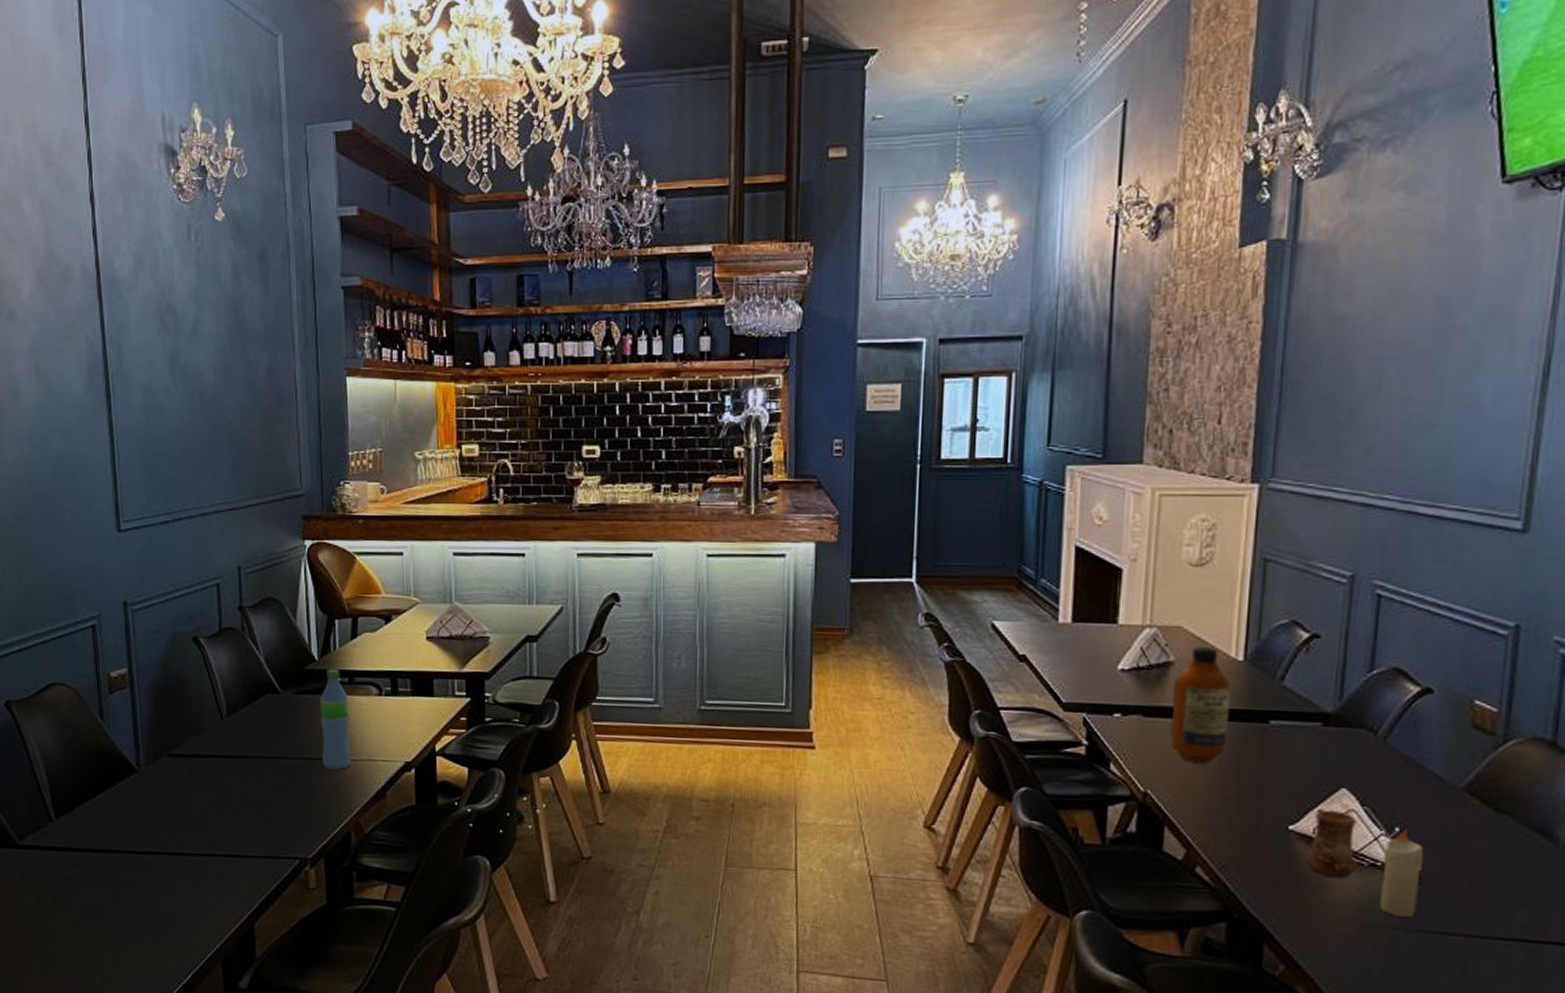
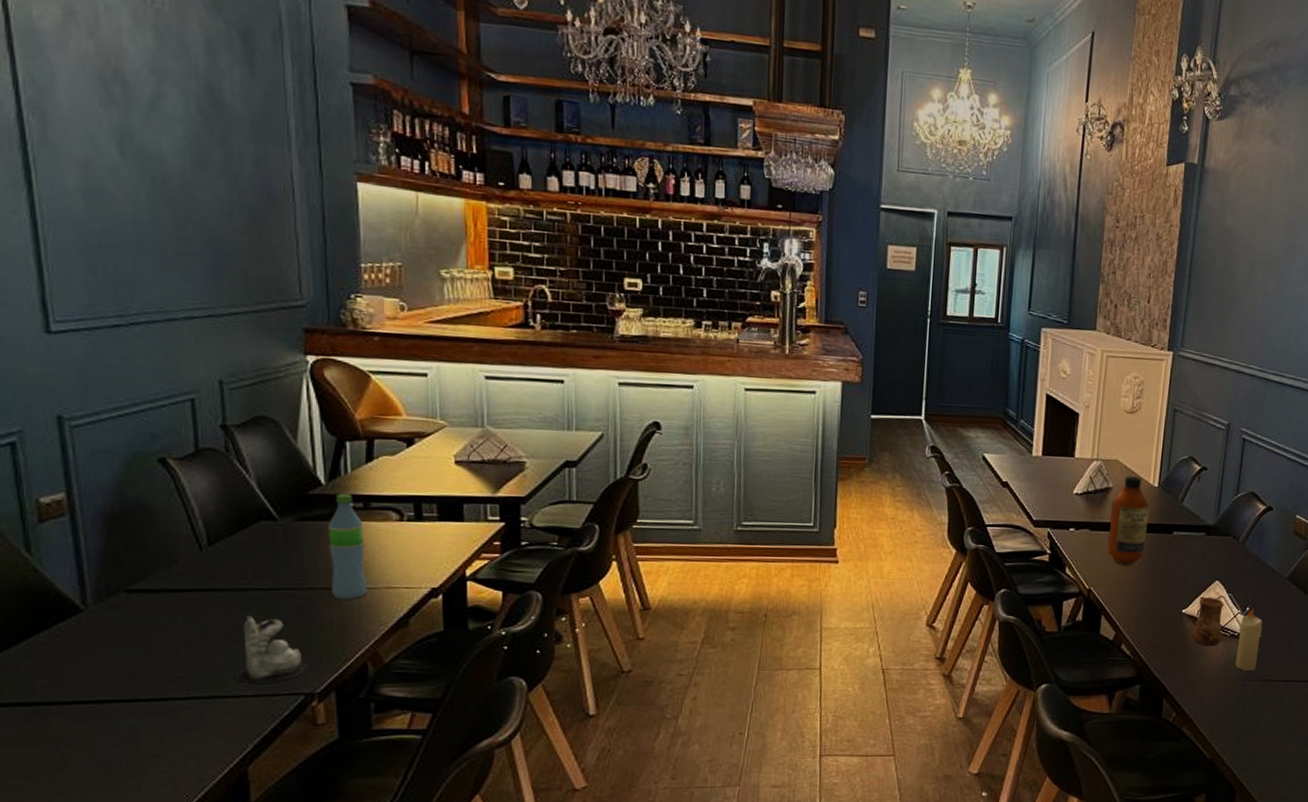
candle: none [246,781,304,846] -> present [235,615,310,683]

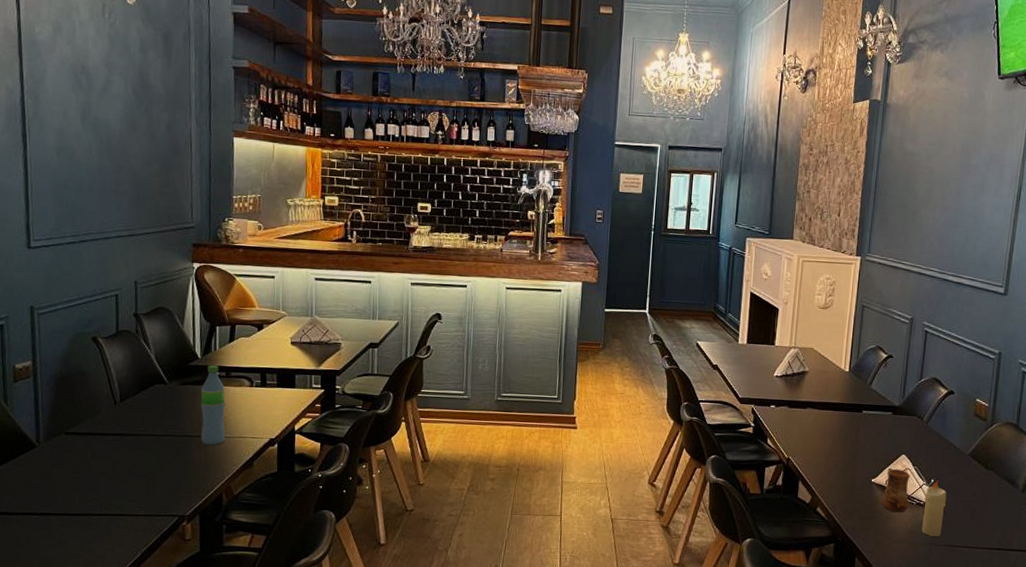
candle: present [235,615,310,683] -> none [132,454,183,506]
bottle: present [1107,476,1150,564] -> none [804,362,841,438]

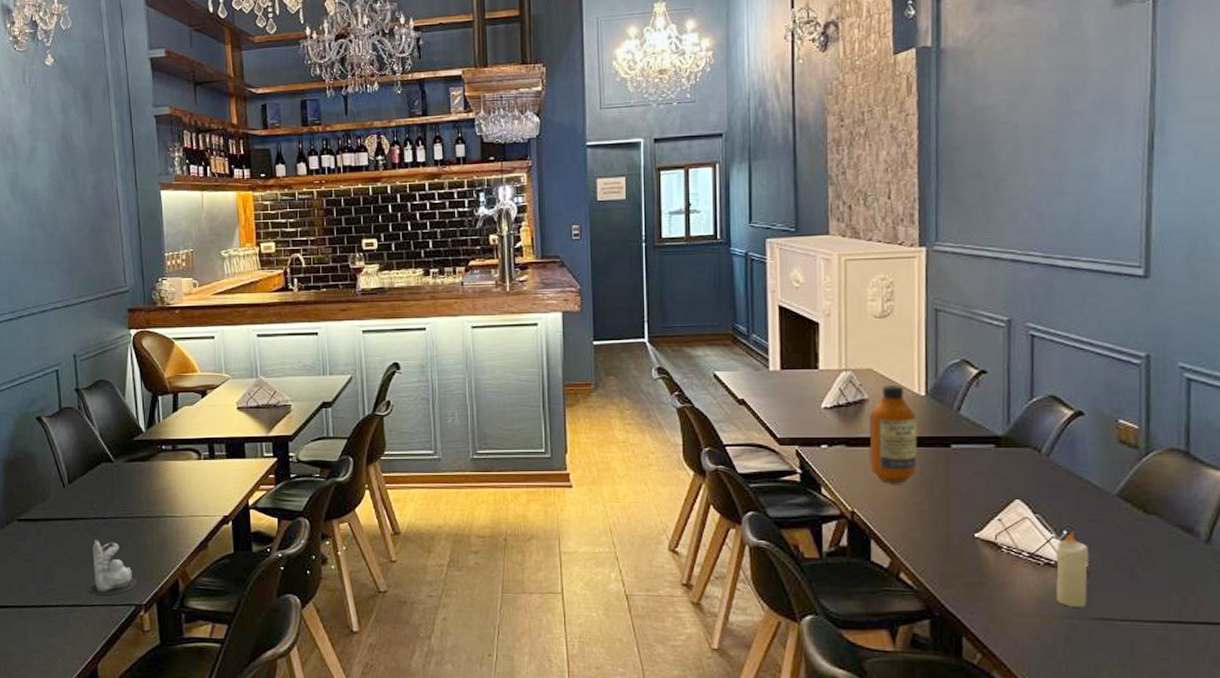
candle: none [132,454,183,506] -> present [87,539,138,595]
water bottle: present [200,365,226,445] -> none [147,439,177,526]
bottle: none [804,362,841,438] -> present [869,386,918,483]
cup: present [881,469,911,513] -> none [991,519,1034,577]

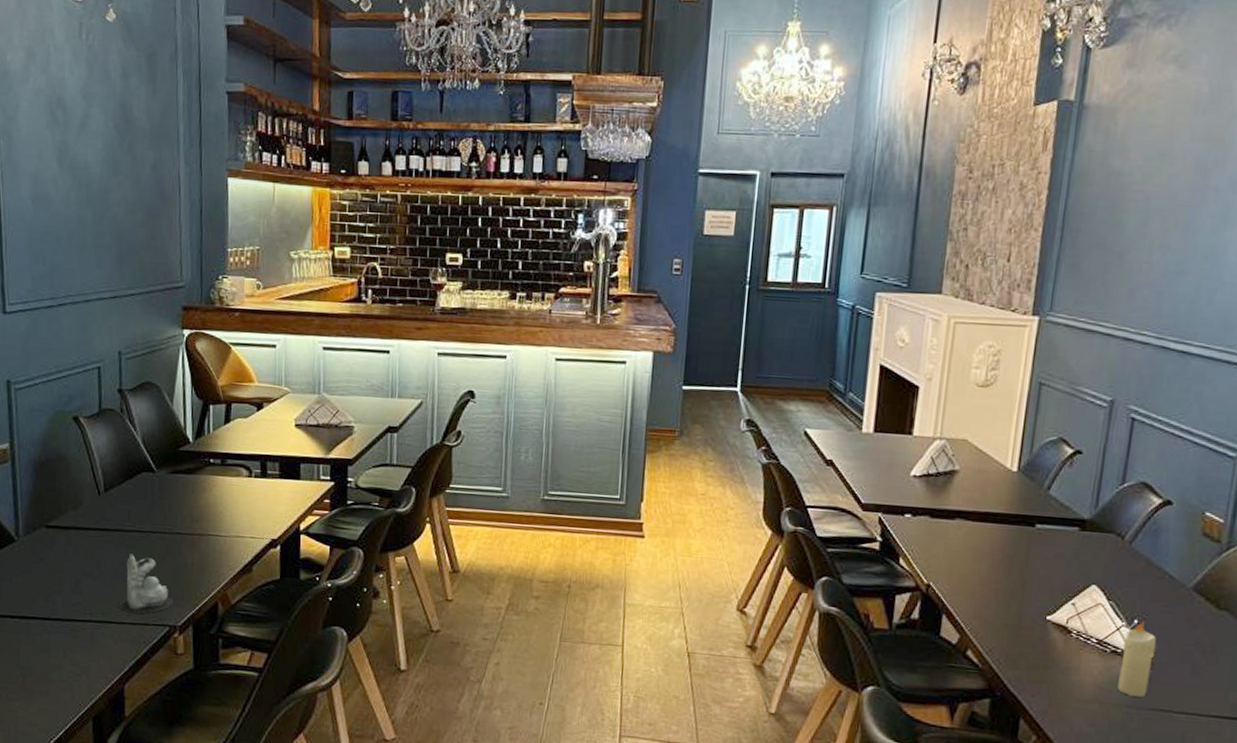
bottle: present [869,386,918,483] -> none [951,458,1006,559]

